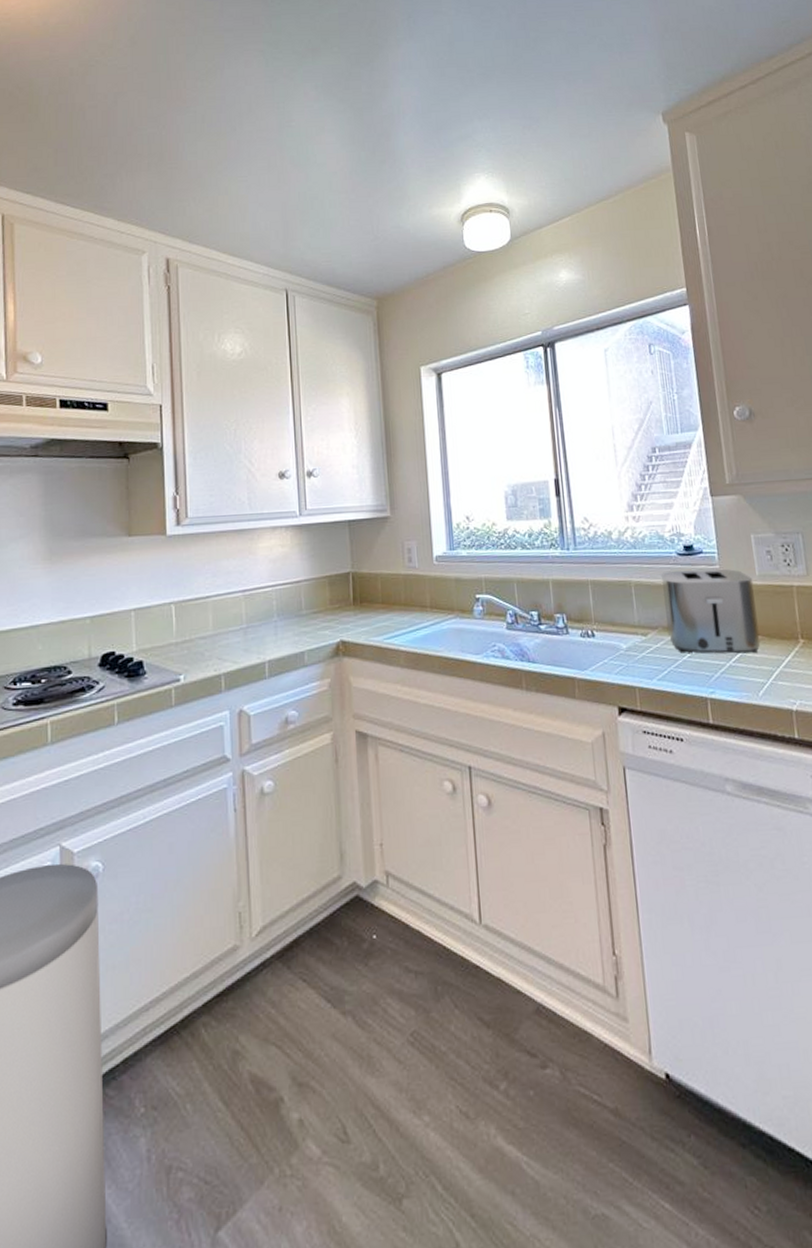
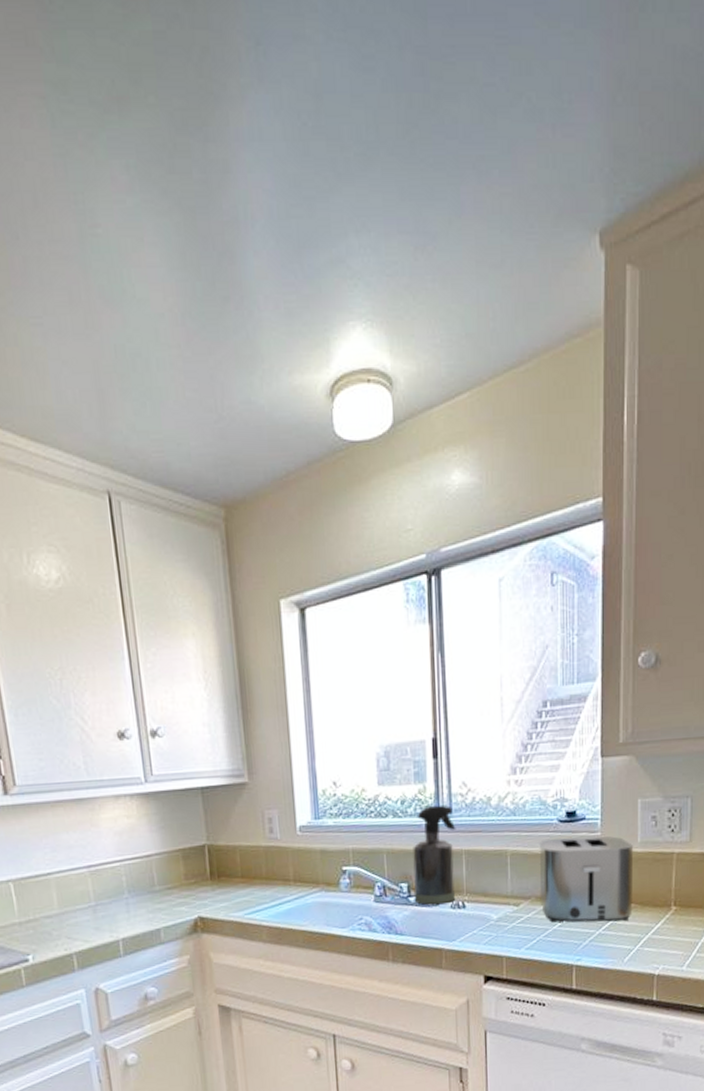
spray bottle: none [541,538,584,633] -> present [413,804,456,905]

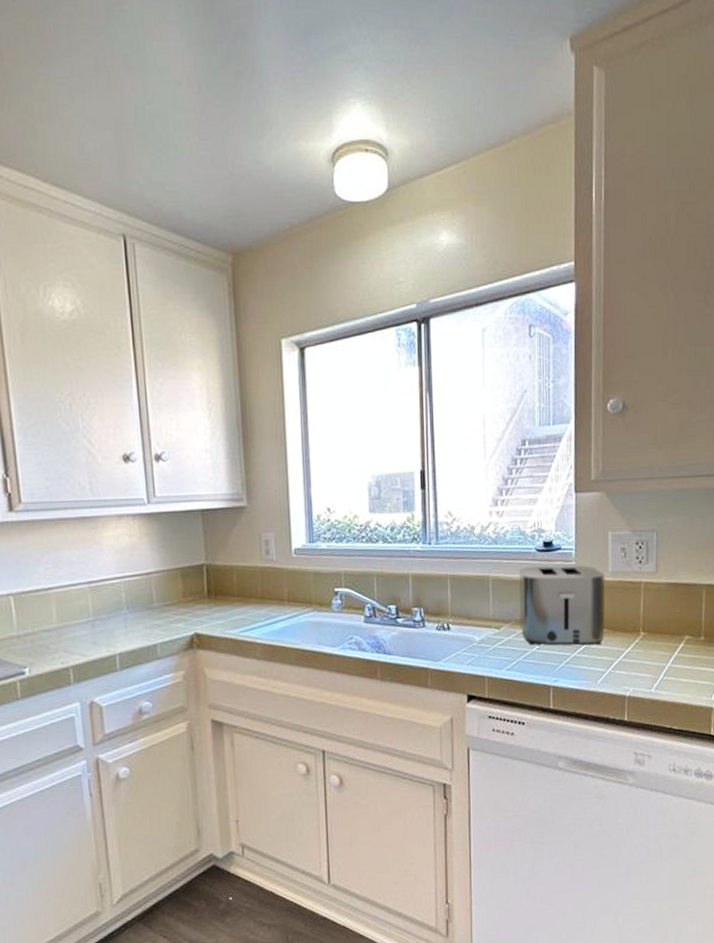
spray bottle: present [413,804,456,905] -> none [401,532,442,626]

